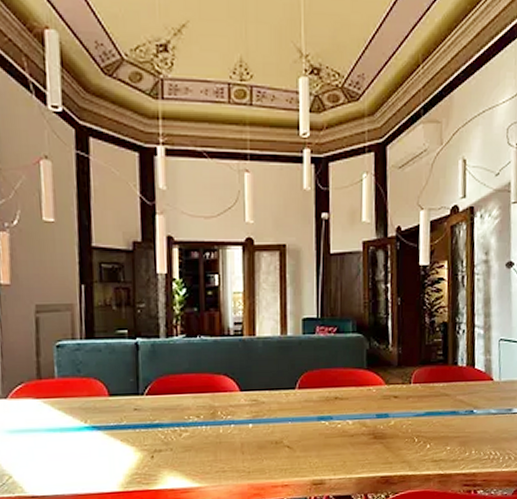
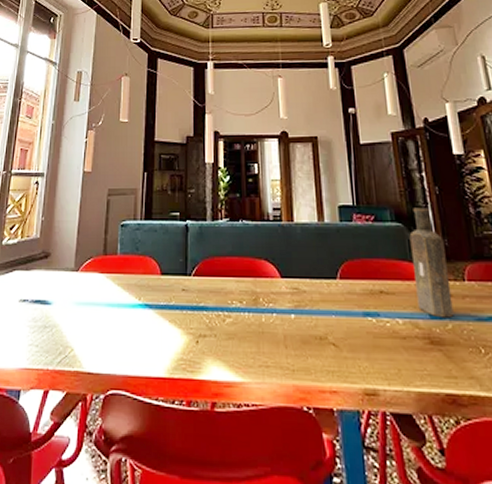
bottle: none [367,318,398,417] -> present [409,208,454,318]

